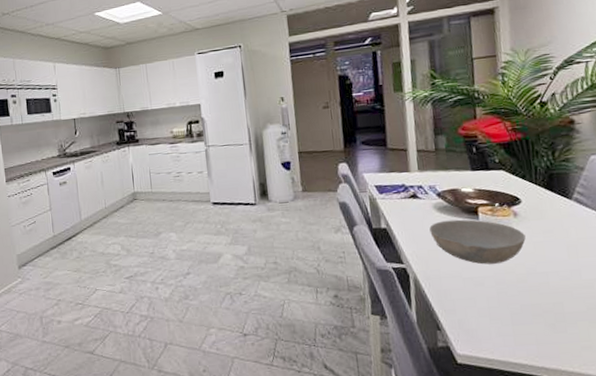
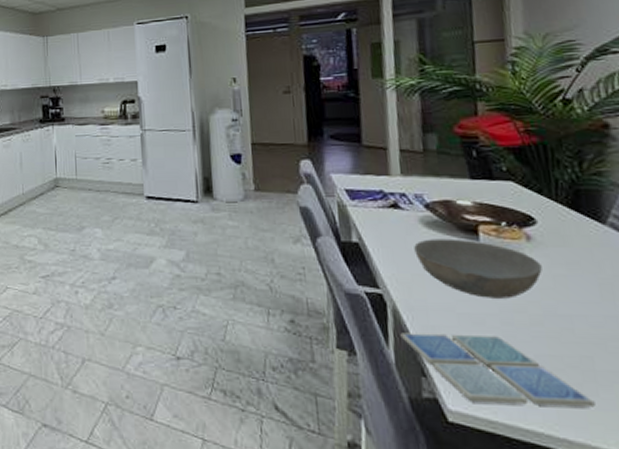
drink coaster: none [420,293,564,347] -> present [400,333,595,408]

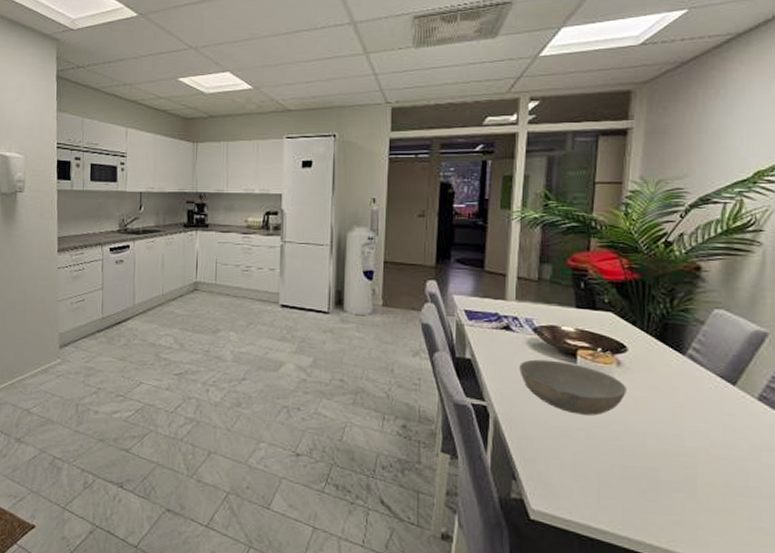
drink coaster: present [400,333,595,408] -> none [498,441,654,511]

